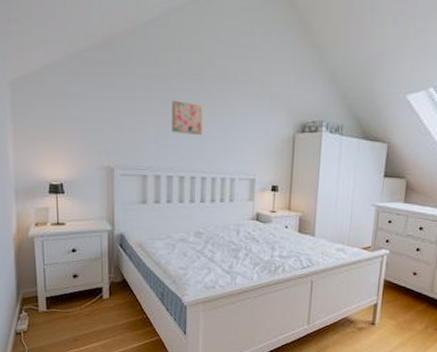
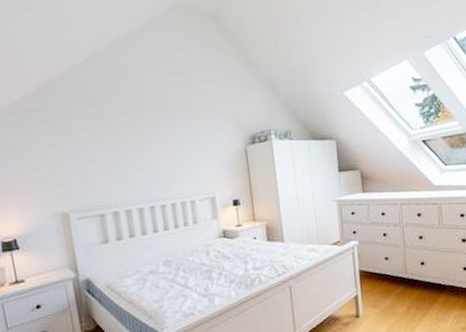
wall art: present [172,100,203,135] -> none [118,134,154,167]

